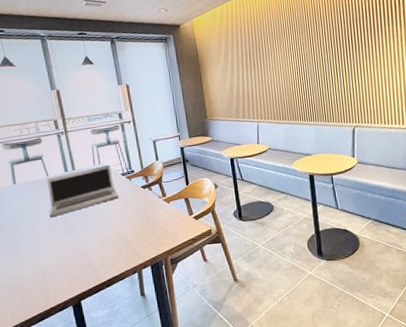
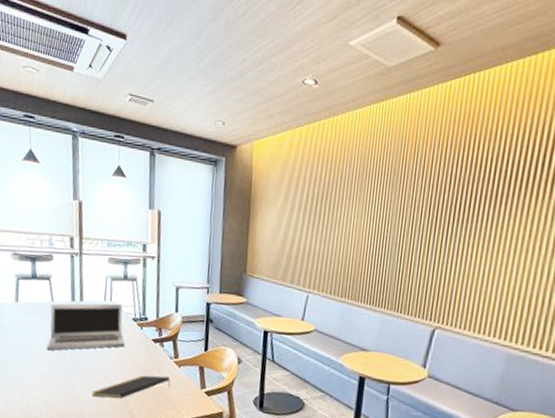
notepad: none [97,213,164,246] -> present [92,375,171,399]

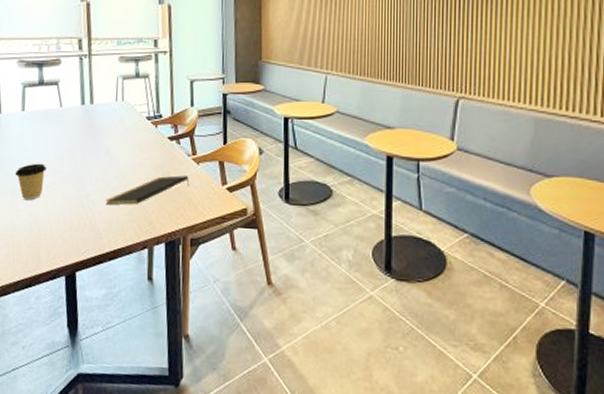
coffee cup: none [9,352,38,386] -> present [15,163,46,201]
laptop: present [47,303,125,351] -> none [56,103,139,160]

